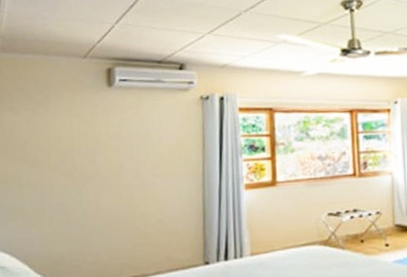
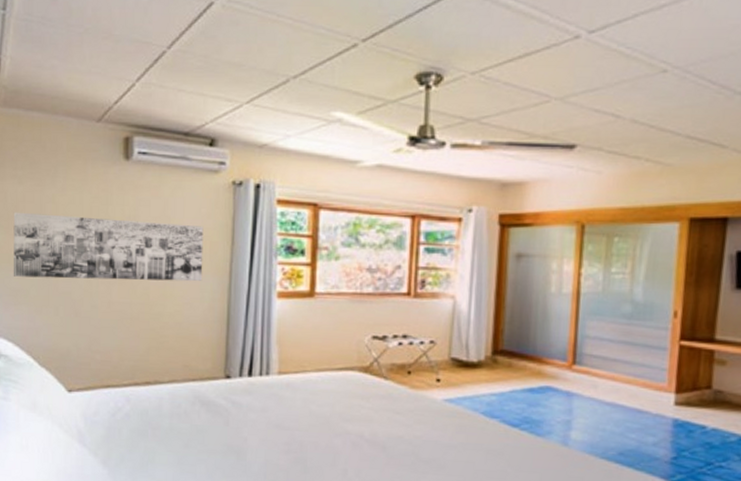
wall art: none [10,135,180,195] -> present [13,212,204,282]

